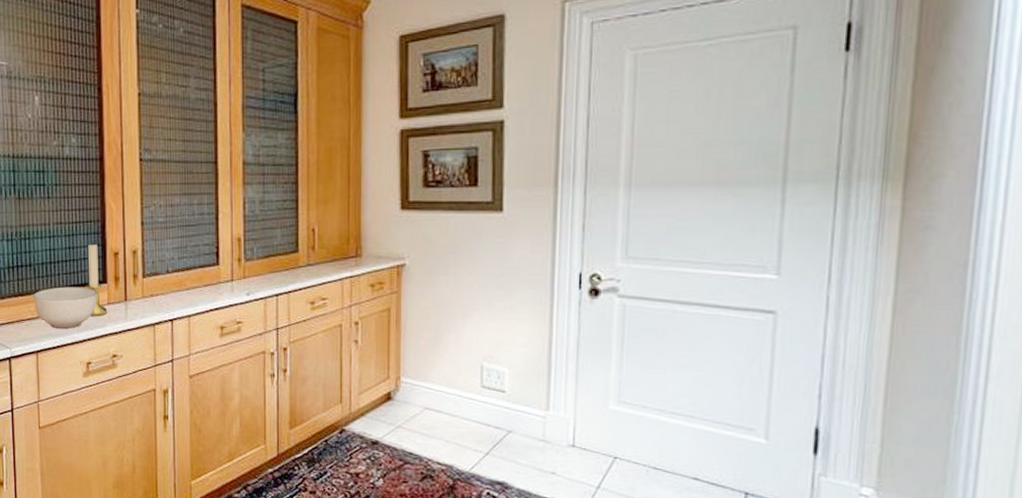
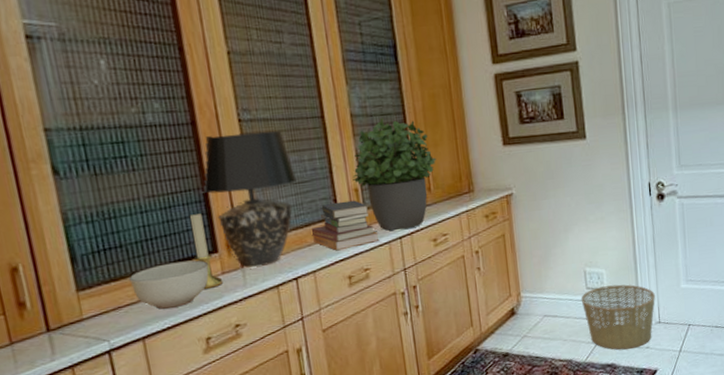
table lamp: none [100,172,184,302] -> present [201,131,296,268]
books: none [190,249,256,299] -> present [310,200,379,251]
potted plant: none [237,169,325,287] -> present [352,118,437,231]
basket: none [473,388,571,470] -> present [581,284,655,350]

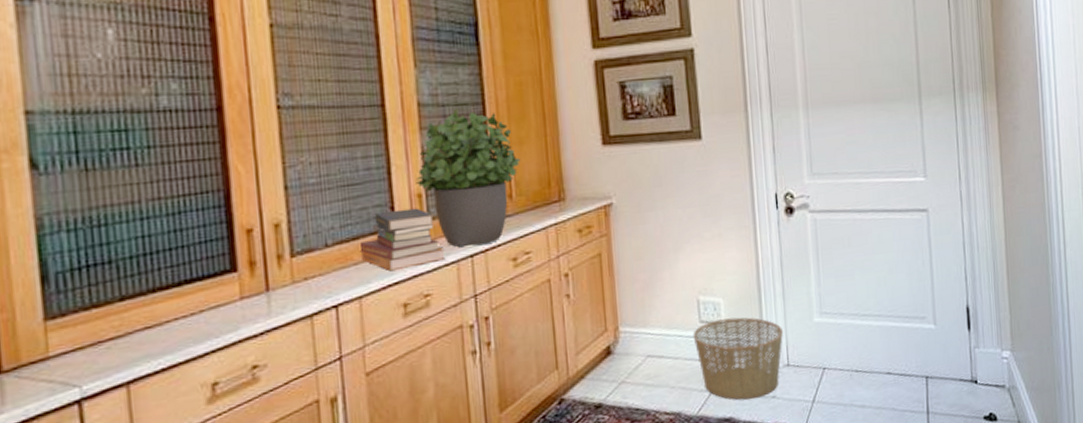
bowl: present [129,260,209,309] -> none [116,280,224,345]
candle holder: present [189,212,224,290] -> none [203,219,241,320]
table lamp: present [201,131,296,268] -> none [221,121,345,292]

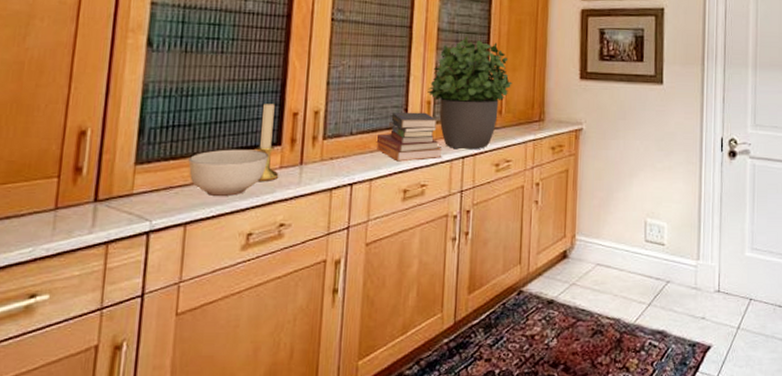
bowl: none [116,280,224,345] -> present [188,149,269,196]
candle holder: none [203,219,241,320] -> present [256,101,279,182]
basket: present [692,317,783,400] -> none [638,241,717,316]

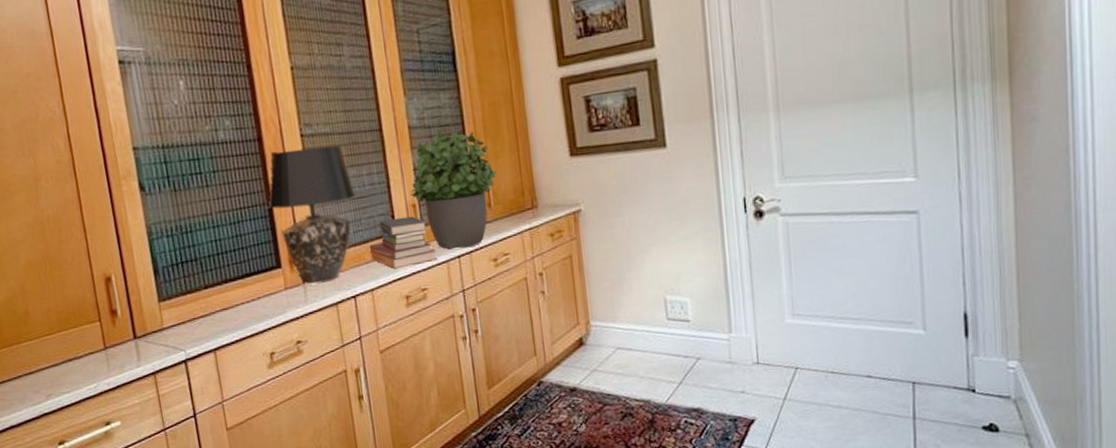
bowl: present [188,149,269,196] -> none [202,274,273,322]
candle holder: present [256,101,279,182] -> none [255,227,286,305]
table lamp: none [279,30,373,166] -> present [266,145,355,284]

